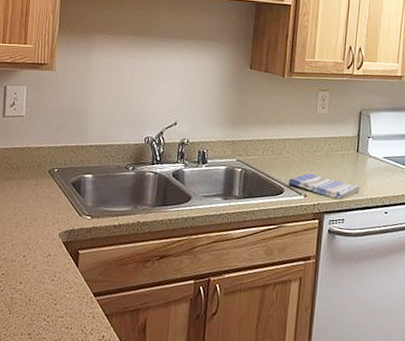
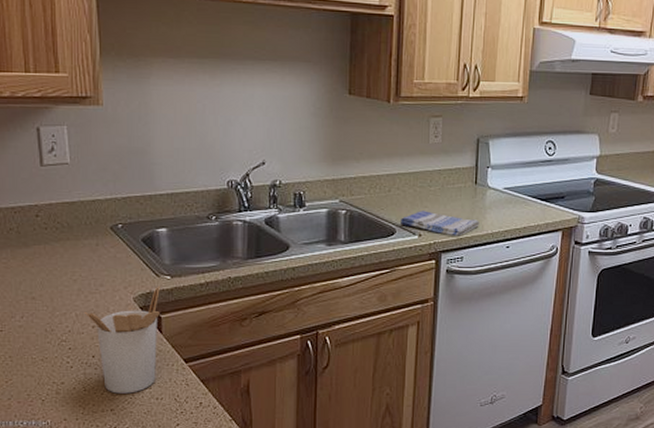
utensil holder: none [19,224,81,321] -> present [85,285,160,394]

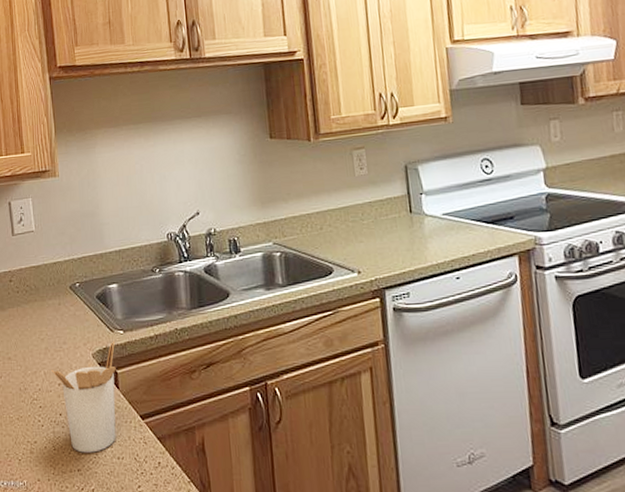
dish towel: present [401,211,479,237] -> none [337,246,422,271]

